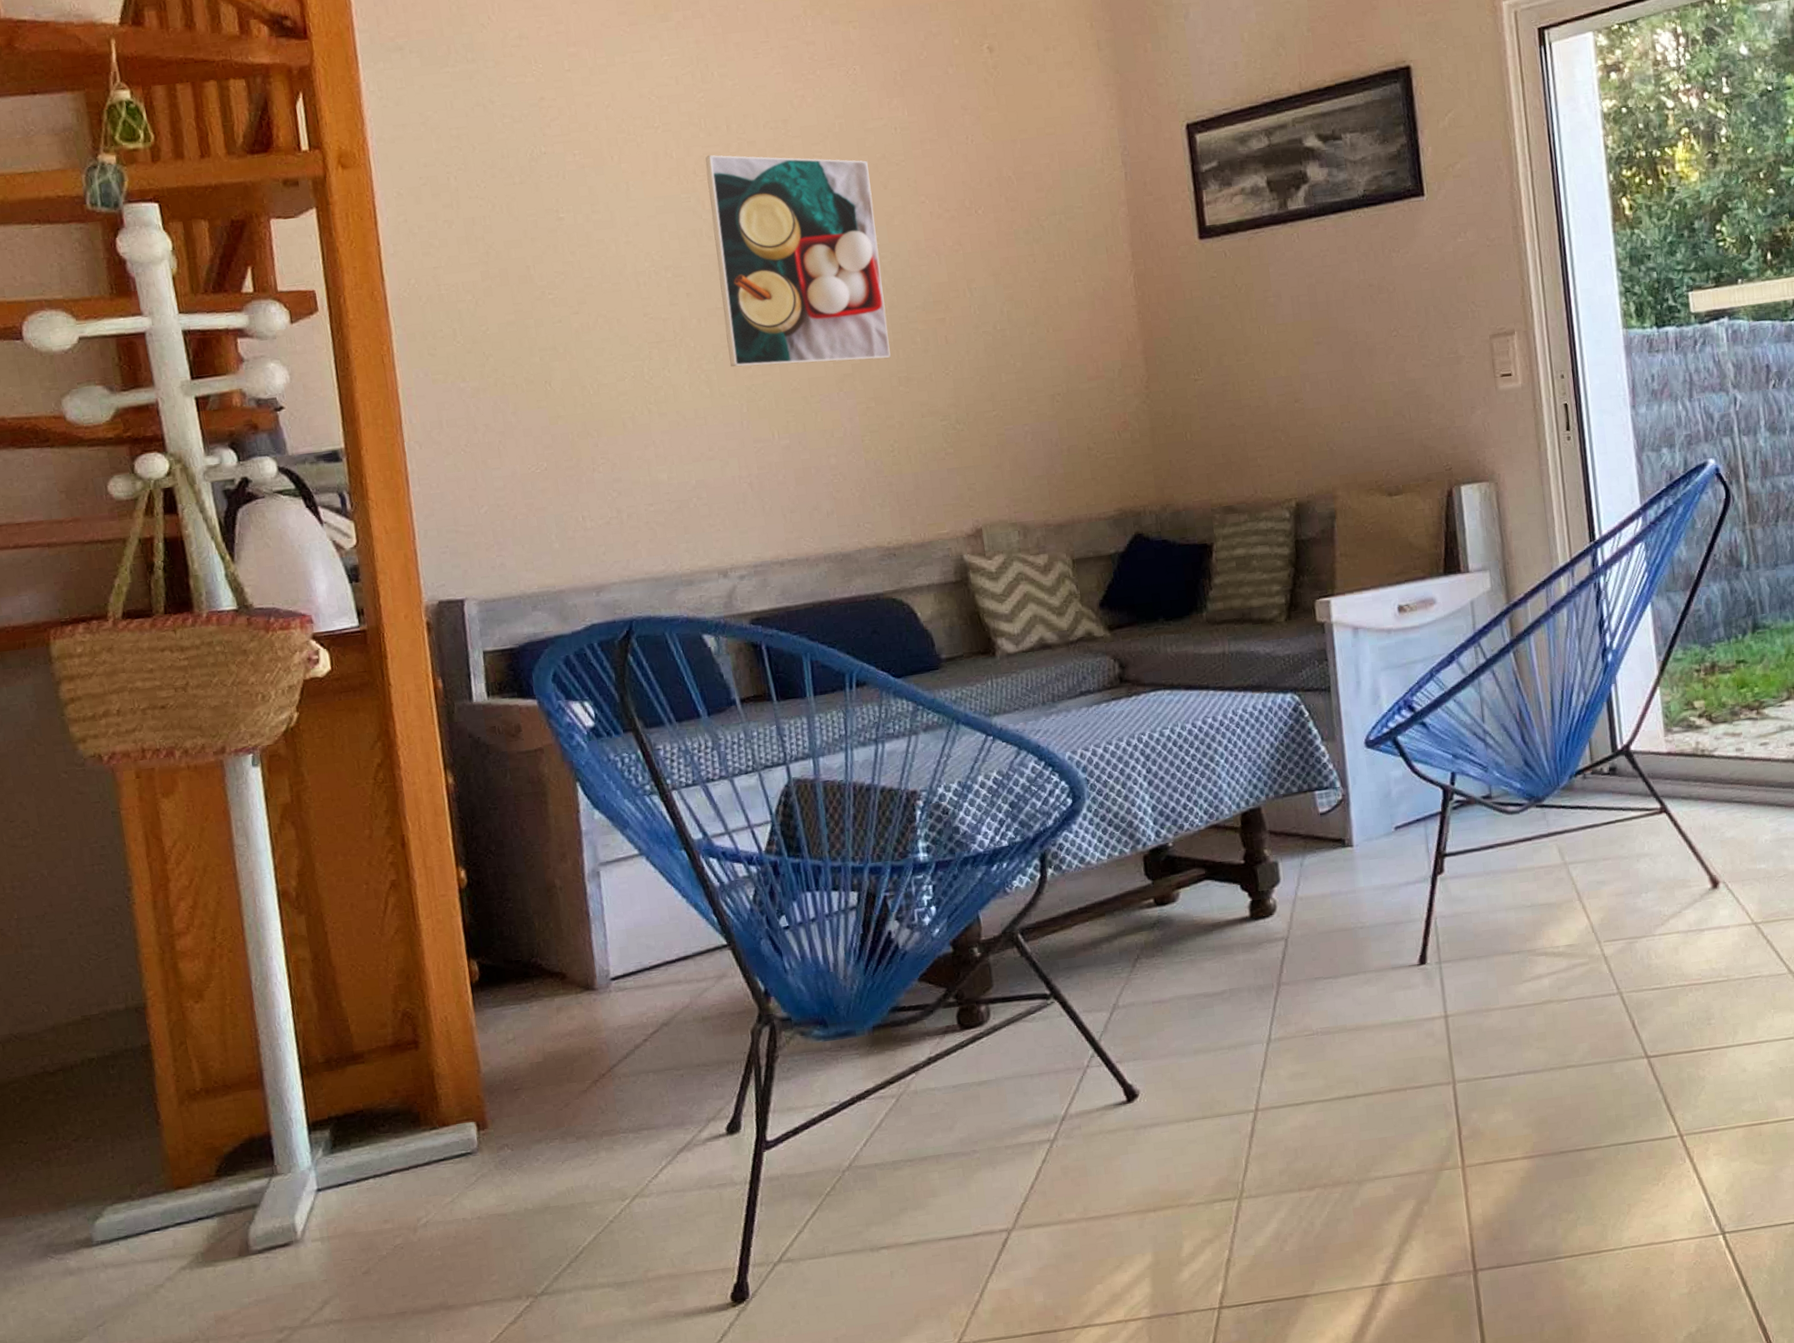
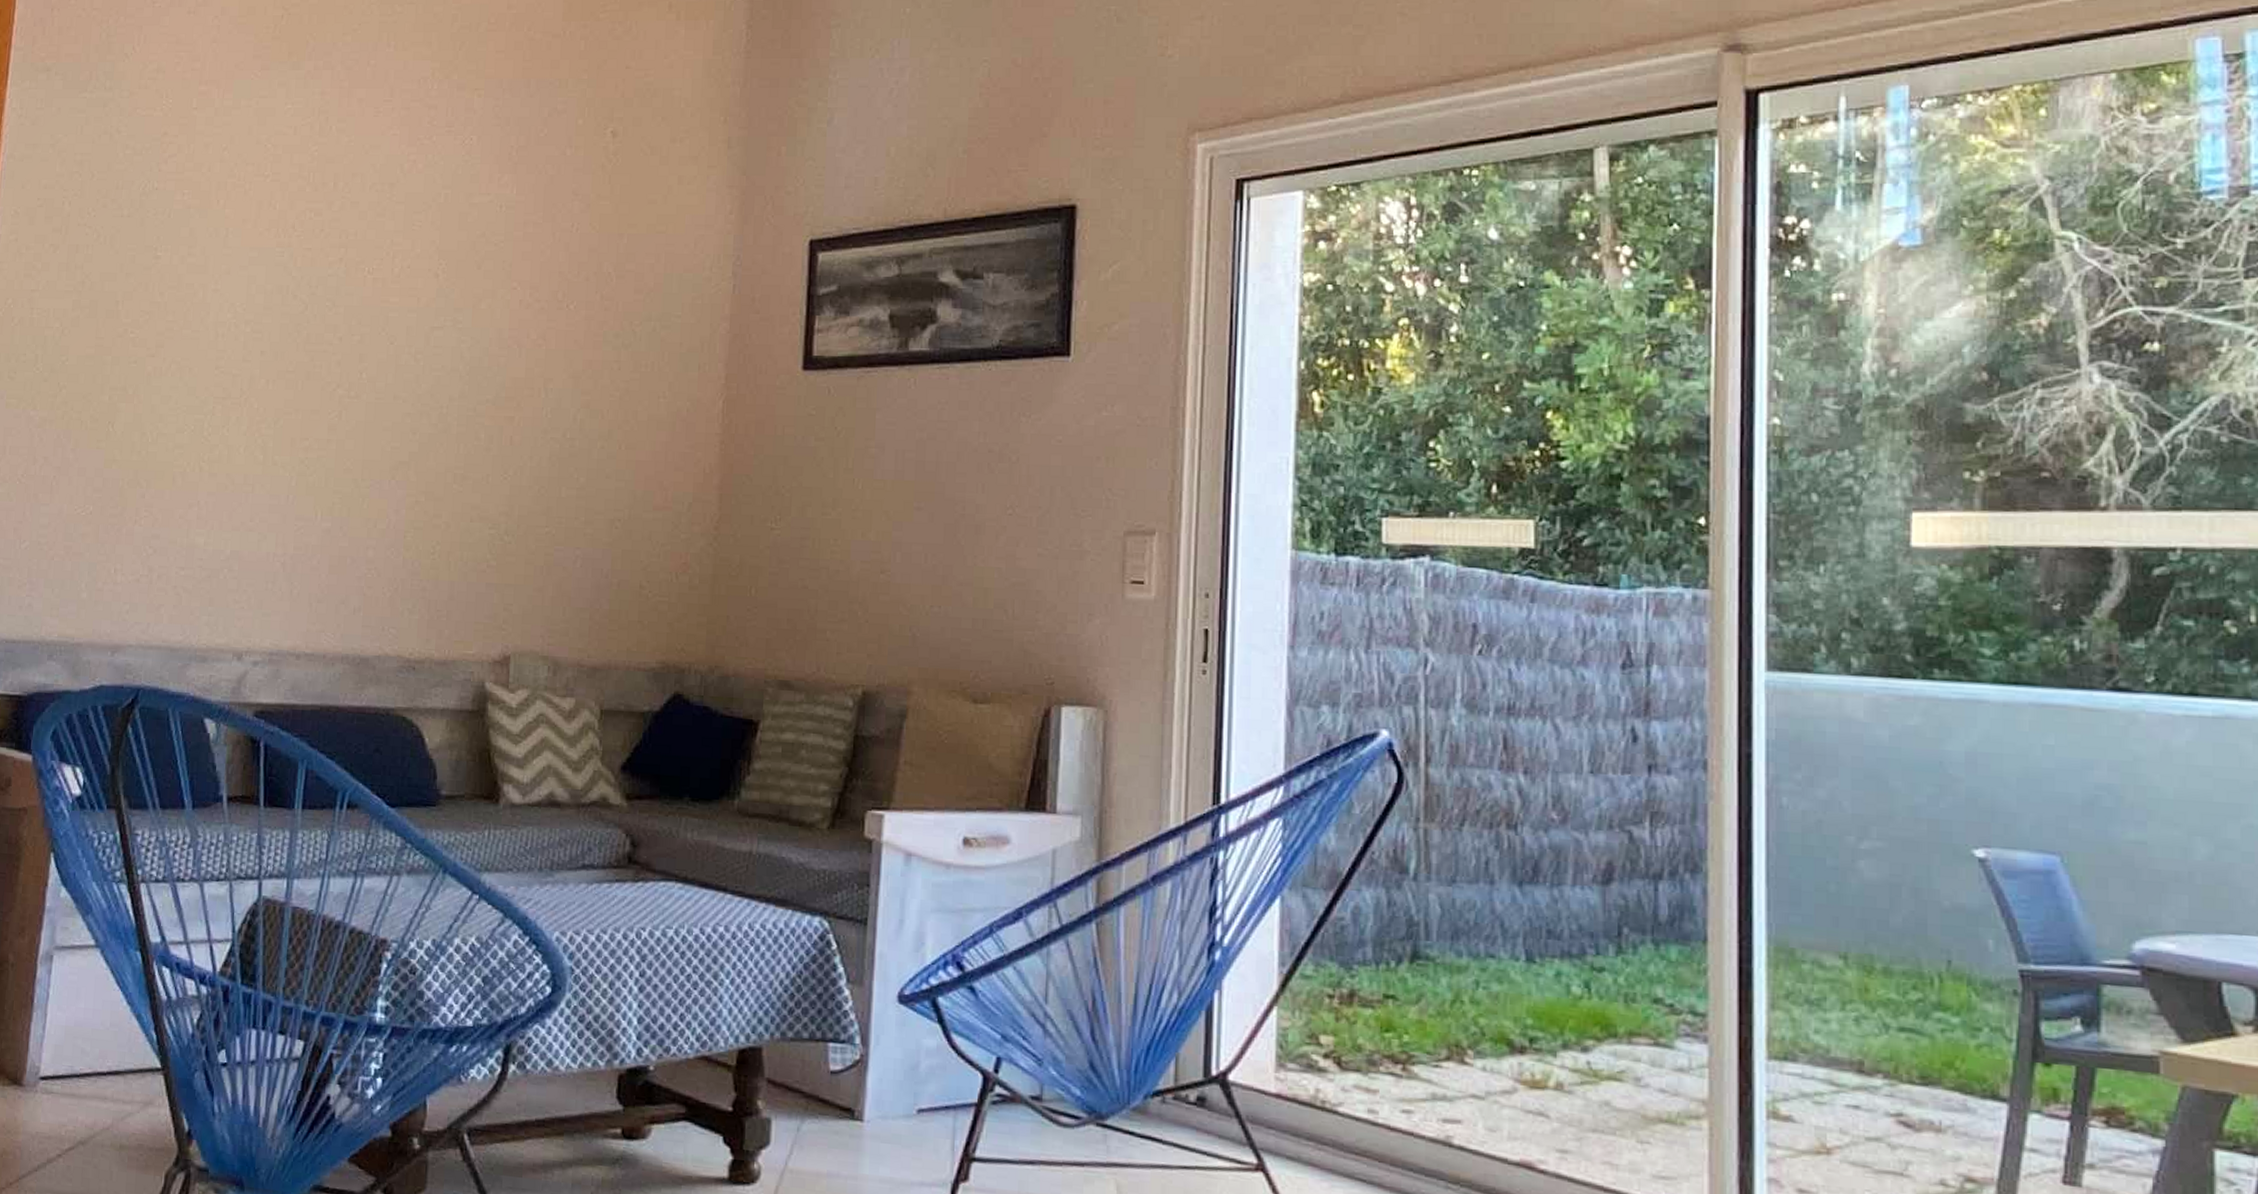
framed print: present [705,155,891,367] -> none [289,211,466,452]

